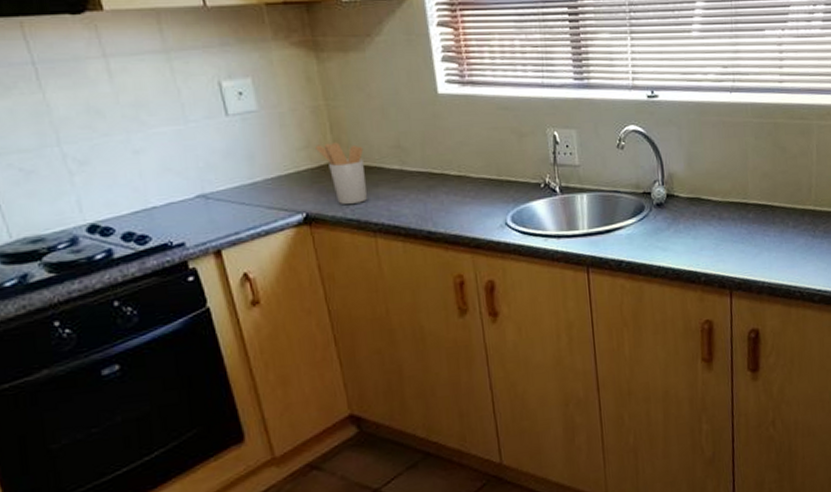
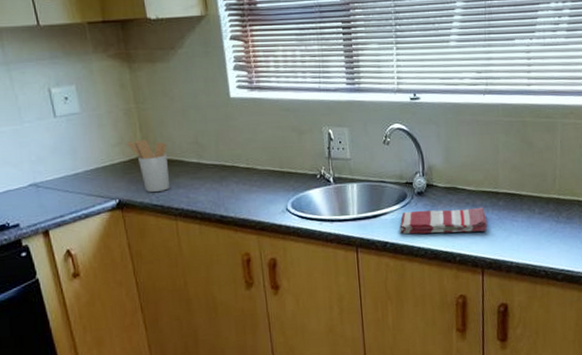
dish towel: none [636,220,736,252] -> present [399,207,487,234]

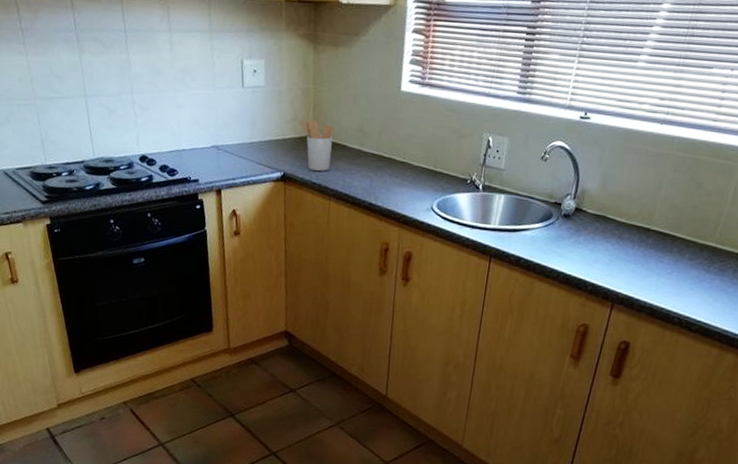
dish towel: present [399,207,487,234] -> none [537,232,631,266]

